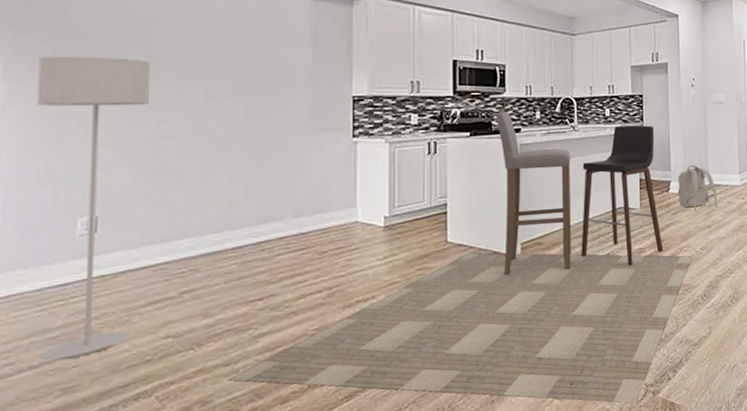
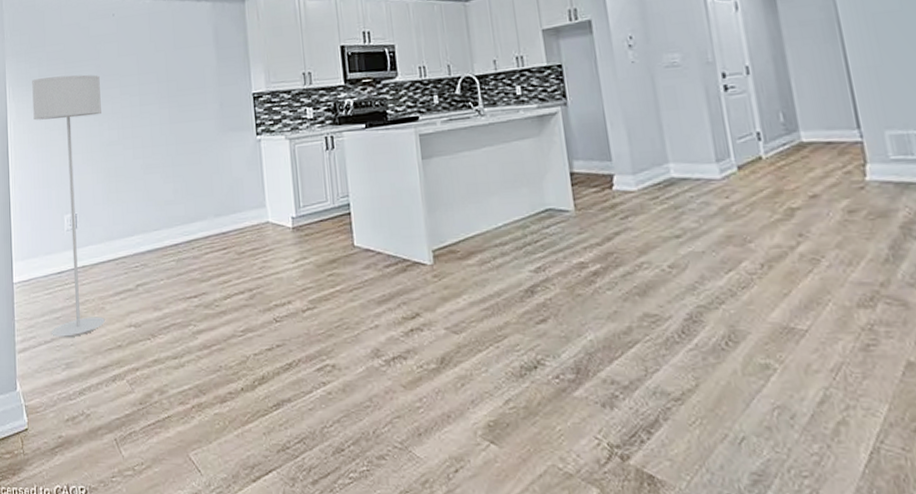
area rug: present [228,252,693,404] -> none [177,259,658,467]
bar stool: present [495,111,571,275] -> none [390,98,494,286]
bar stool: present [581,125,664,266] -> none [494,103,614,285]
backpack: present [678,165,718,211] -> none [623,152,688,215]

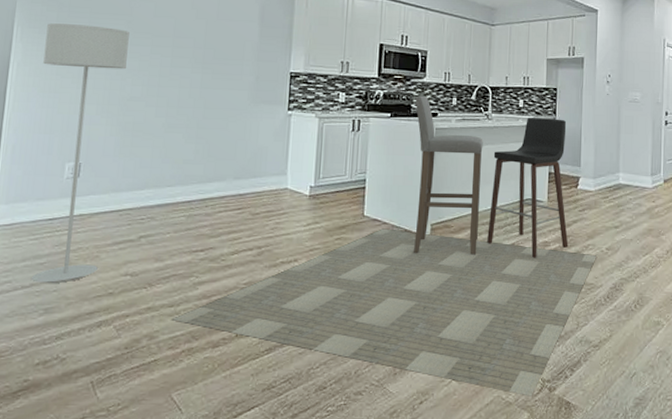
area rug: none [177,259,658,467] -> present [171,228,598,397]
bar stool: none [390,98,494,286] -> present [413,95,483,255]
bar stool: none [494,103,614,285] -> present [487,118,569,258]

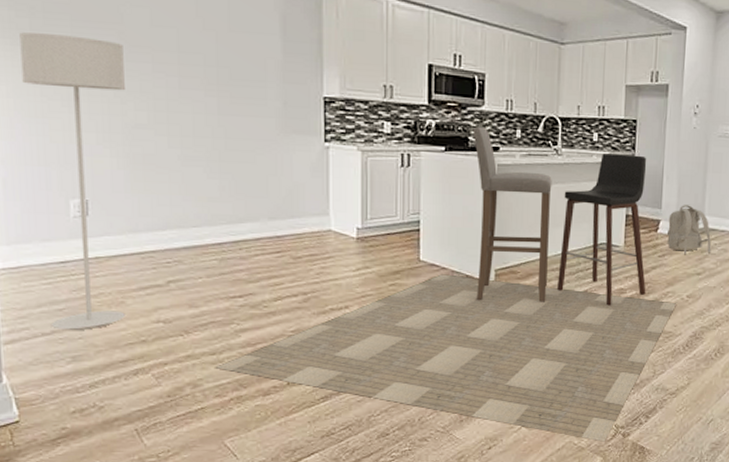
backpack: none [586,163,627,210] -> present [667,205,711,255]

